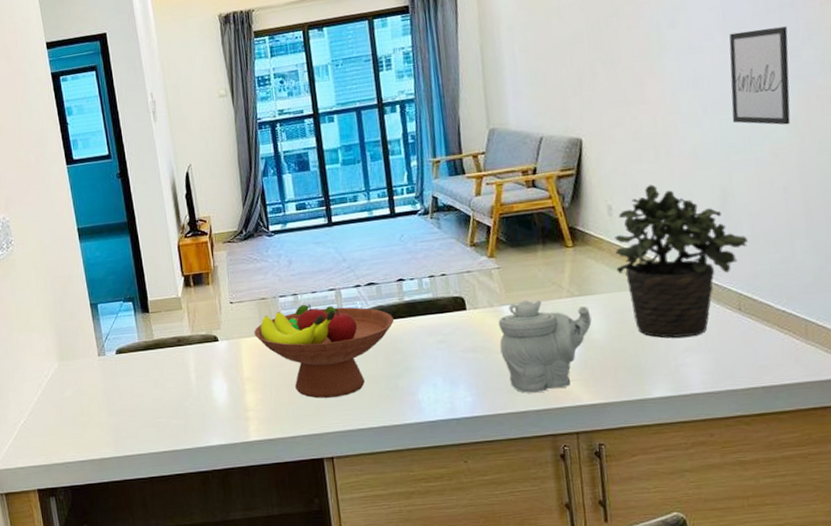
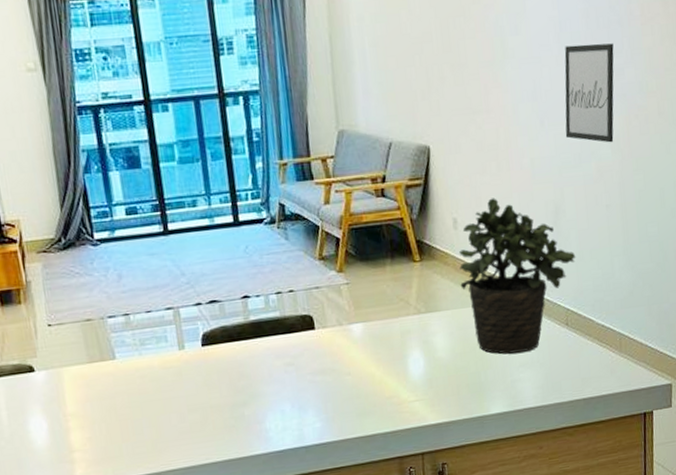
fruit bowl: present [254,303,395,399] -> none [78,325,240,433]
teapot: present [498,299,592,393] -> none [347,317,437,416]

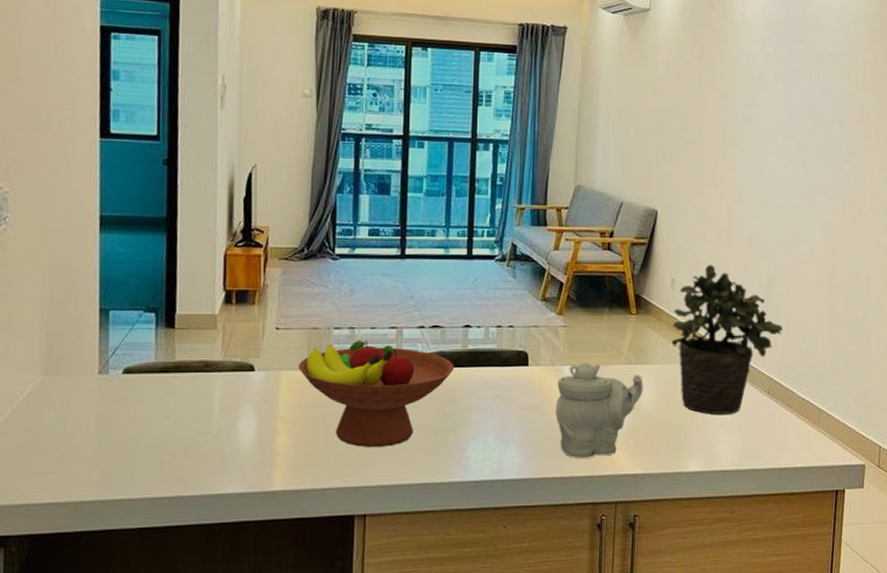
fruit bowl: none [78,325,240,433] -> present [298,340,455,447]
teapot: none [347,317,437,416] -> present [555,361,643,458]
wall art: present [564,43,614,143] -> none [783,138,834,229]

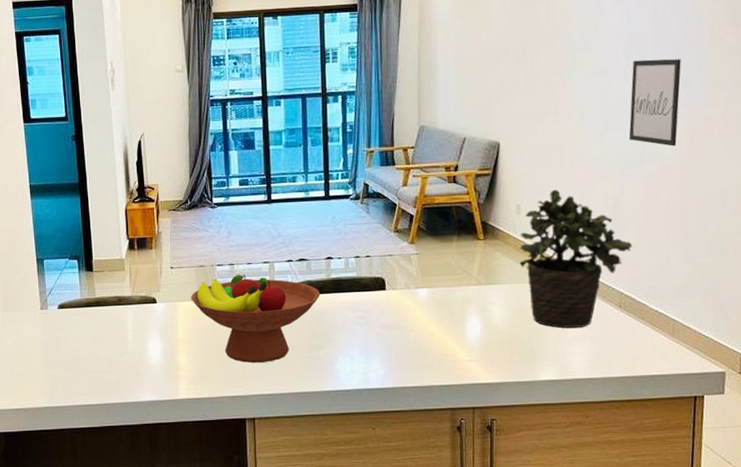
teapot: present [555,361,643,458] -> none [412,284,494,370]
wall art: none [783,138,834,229] -> present [628,59,681,147]

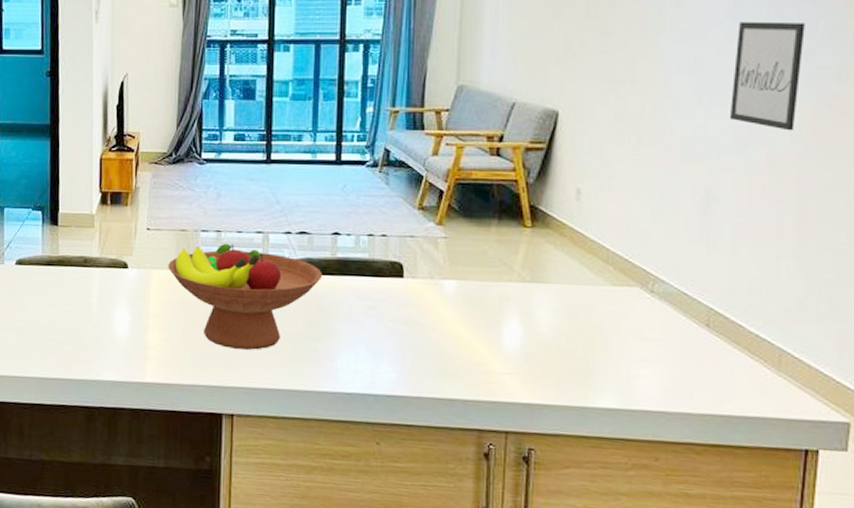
potted plant: present [519,189,633,328] -> none [576,173,729,347]

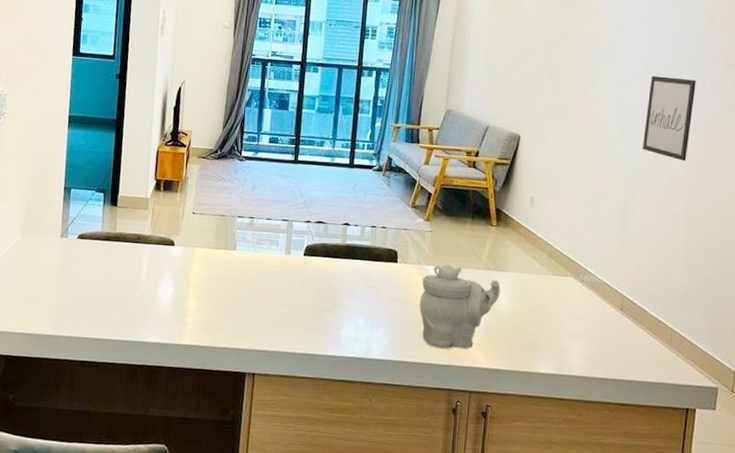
fruit bowl: present [168,243,323,350] -> none [208,228,334,319]
teapot: none [434,276,540,381] -> present [419,264,500,349]

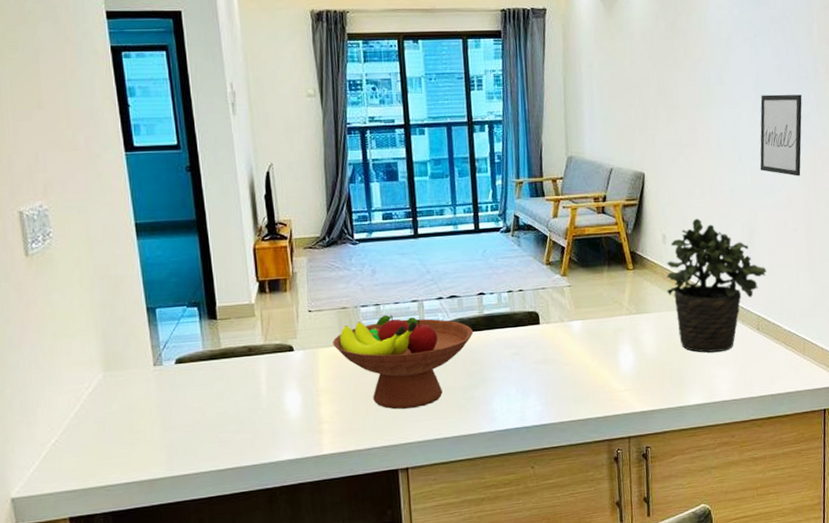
fruit bowl: none [208,228,334,319] -> present [333,314,474,410]
teapot: present [419,264,500,349] -> none [567,316,645,402]
potted plant: none [528,187,638,325] -> present [667,218,767,353]

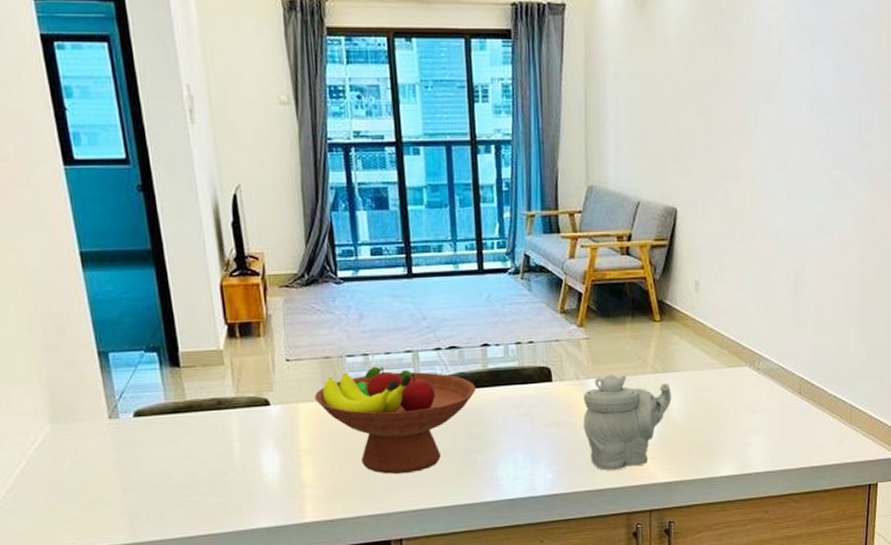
teapot: none [567,316,645,402] -> present [583,373,672,471]
potted plant: present [667,218,767,353] -> none [698,263,813,418]
wall art: present [760,94,802,177] -> none [811,118,864,217]

